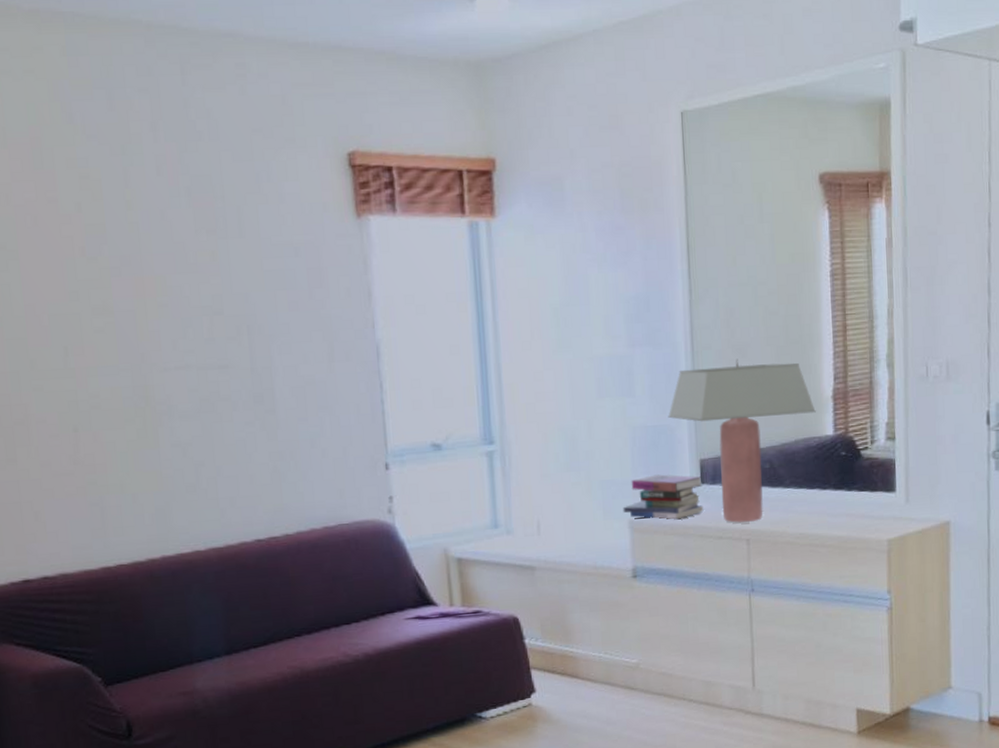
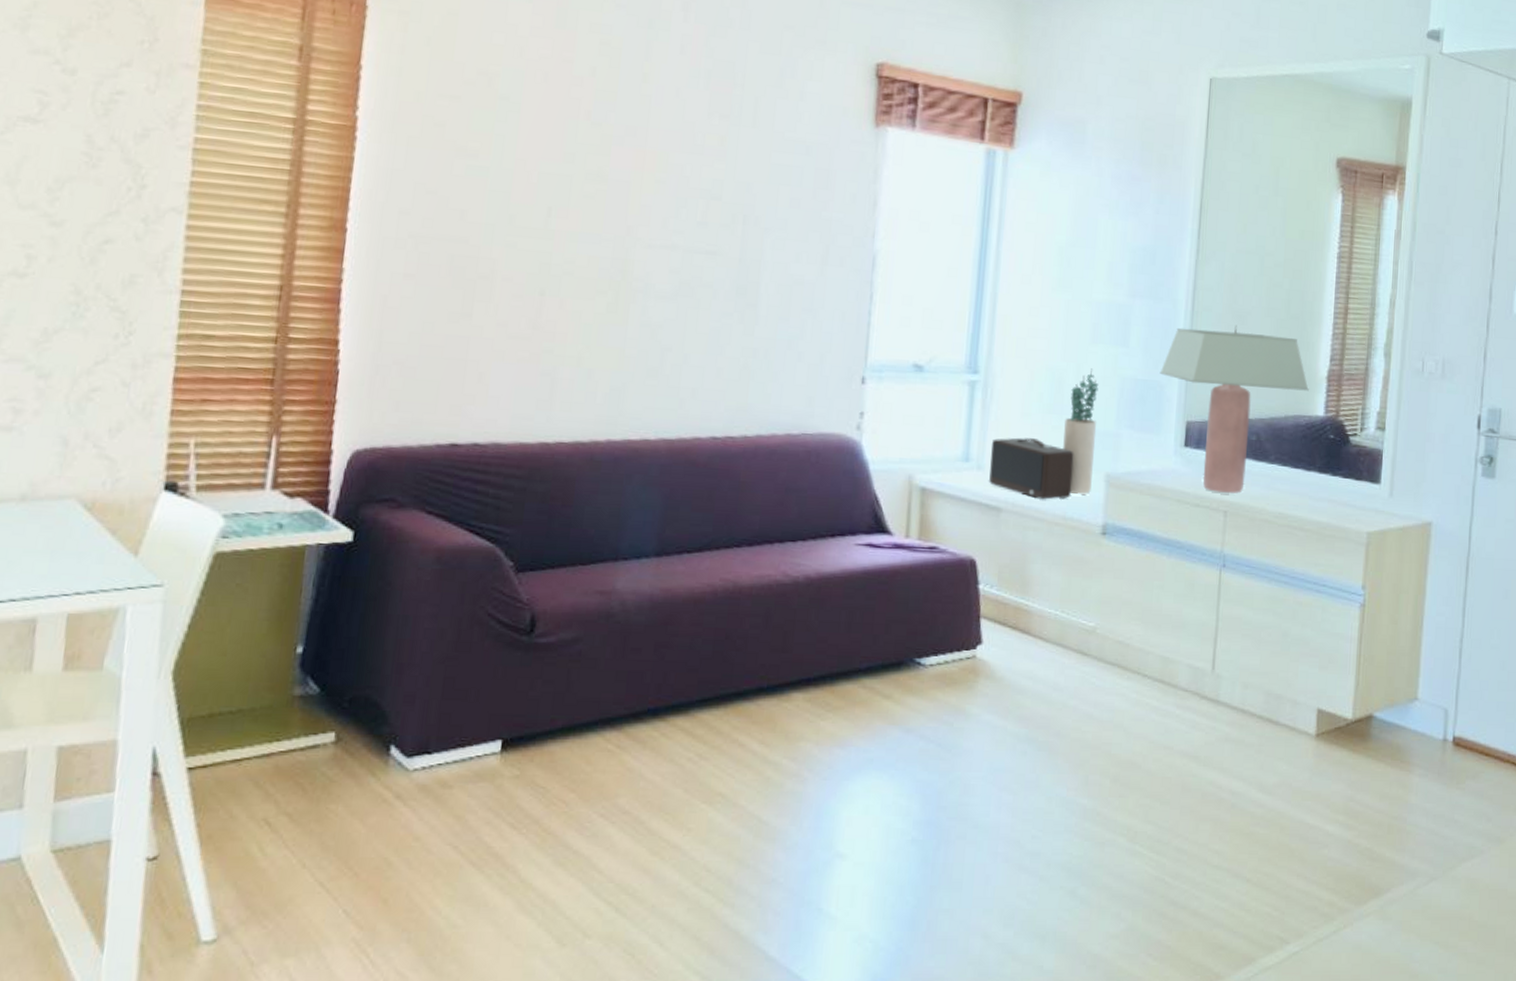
speaker: none [516,497,599,554] -> present [989,437,1074,500]
vase: none [583,422,617,545] -> present [1063,368,1099,495]
books: present [623,474,704,520] -> none [1101,430,1186,480]

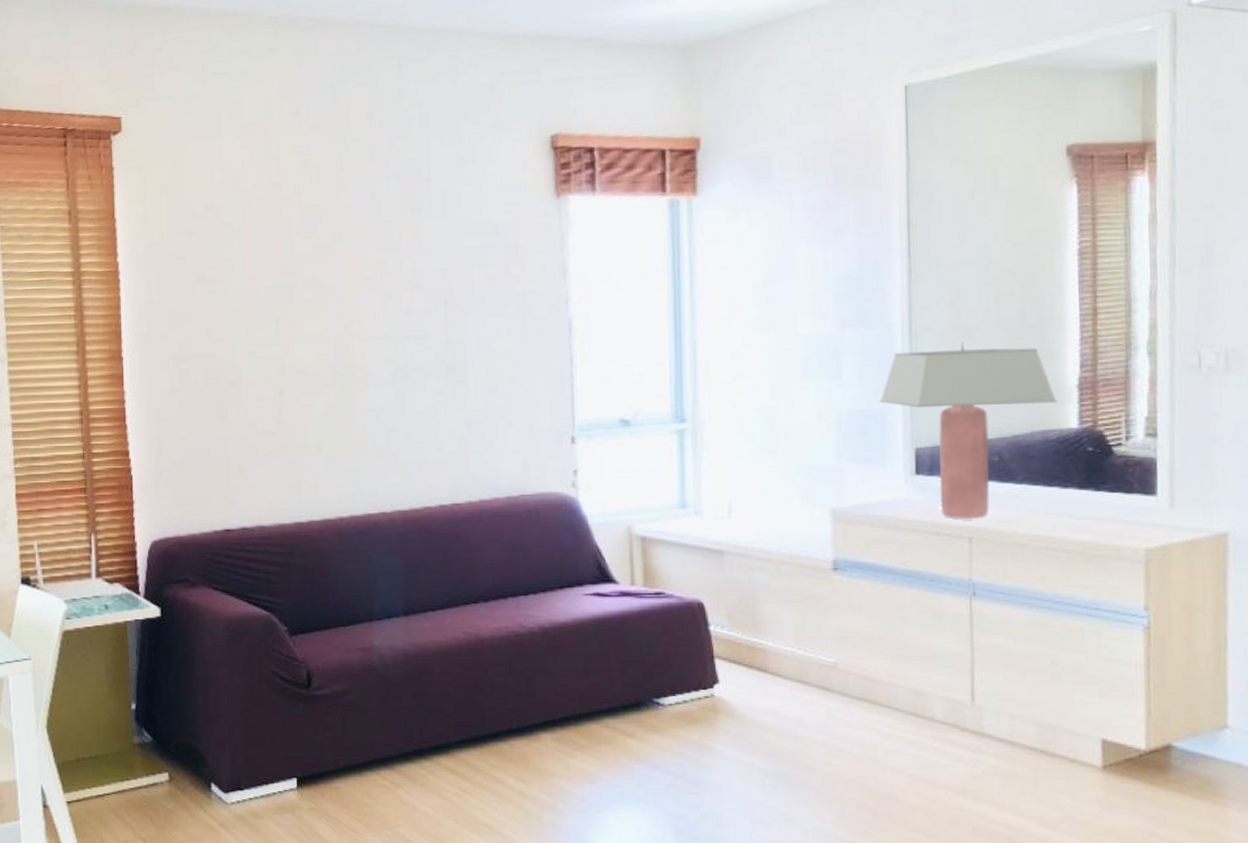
speaker: present [989,437,1074,500] -> none [706,480,796,540]
vase: present [1063,368,1099,495] -> none [781,404,817,533]

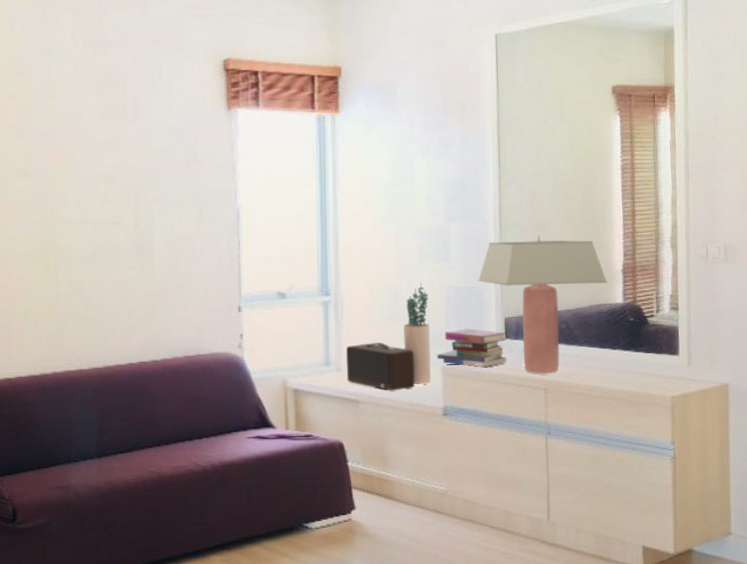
speaker: none [706,480,796,540] -> present [345,343,415,391]
vase: none [781,404,817,533] -> present [404,282,431,385]
books: none [824,462,918,511] -> present [437,328,507,368]

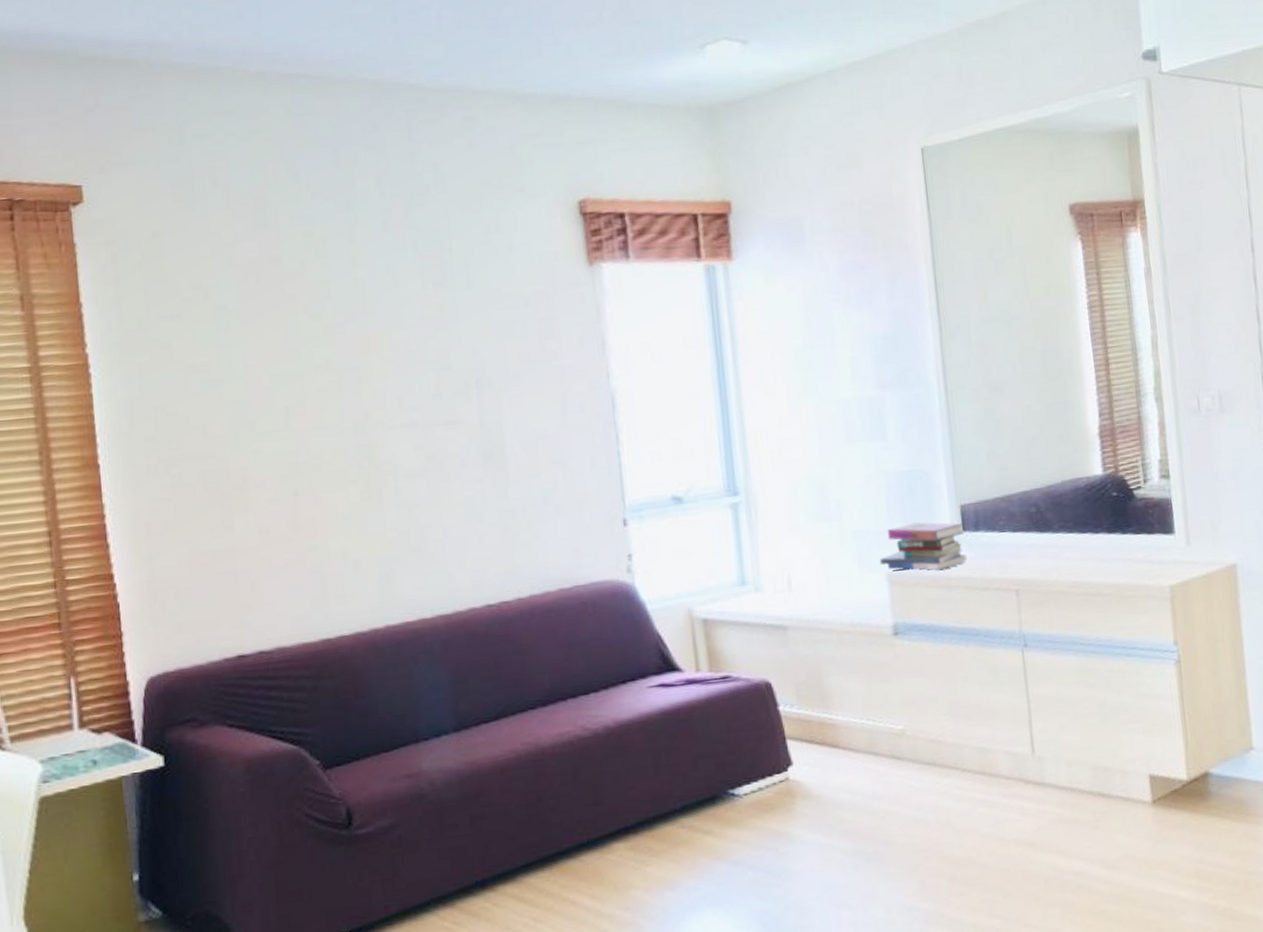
speaker: present [345,343,415,391] -> none [764,550,855,611]
vase: present [404,282,431,385] -> none [835,469,875,600]
table lamp: present [478,235,607,374] -> none [923,397,1082,573]

